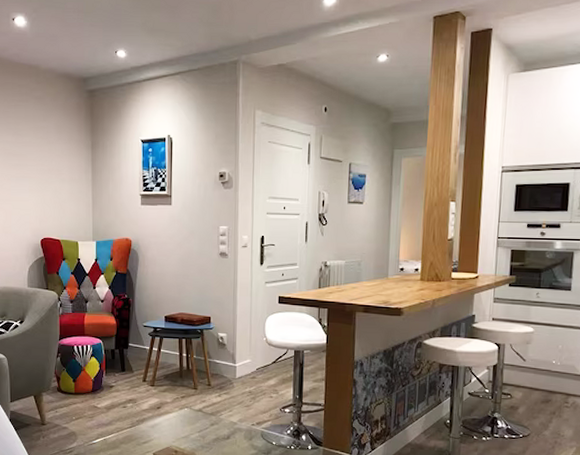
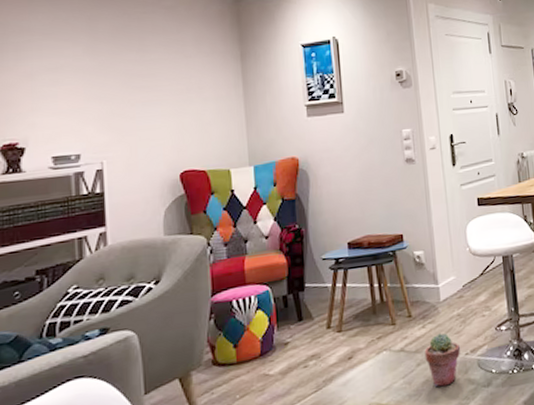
potted succulent: none [218,403,249,446] -> present [424,333,461,387]

